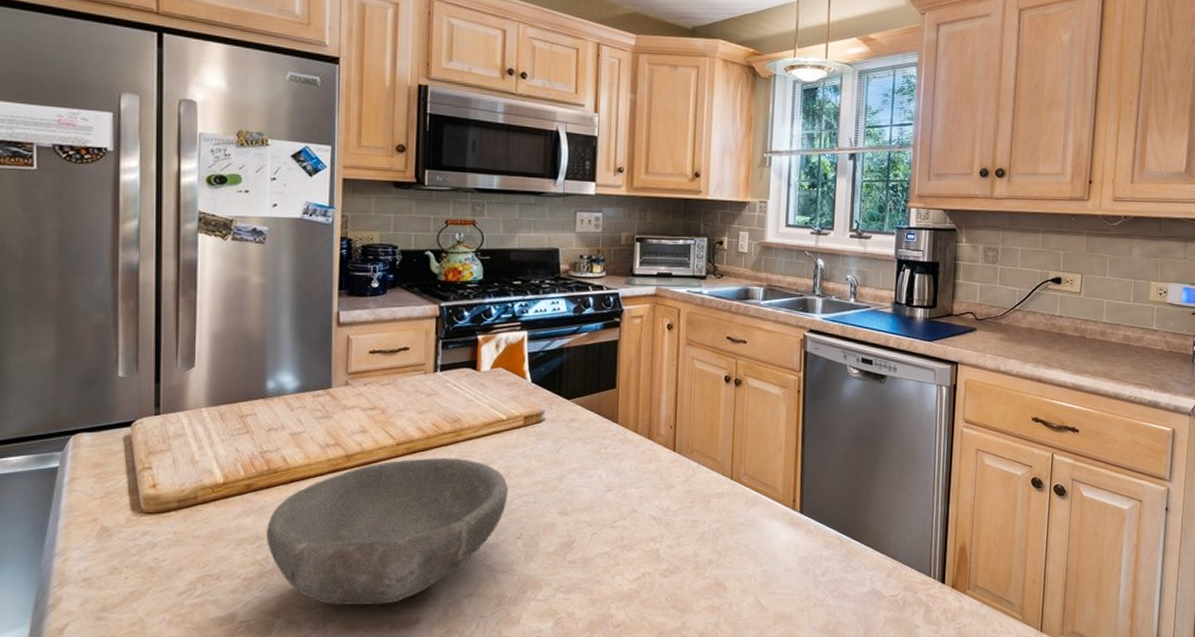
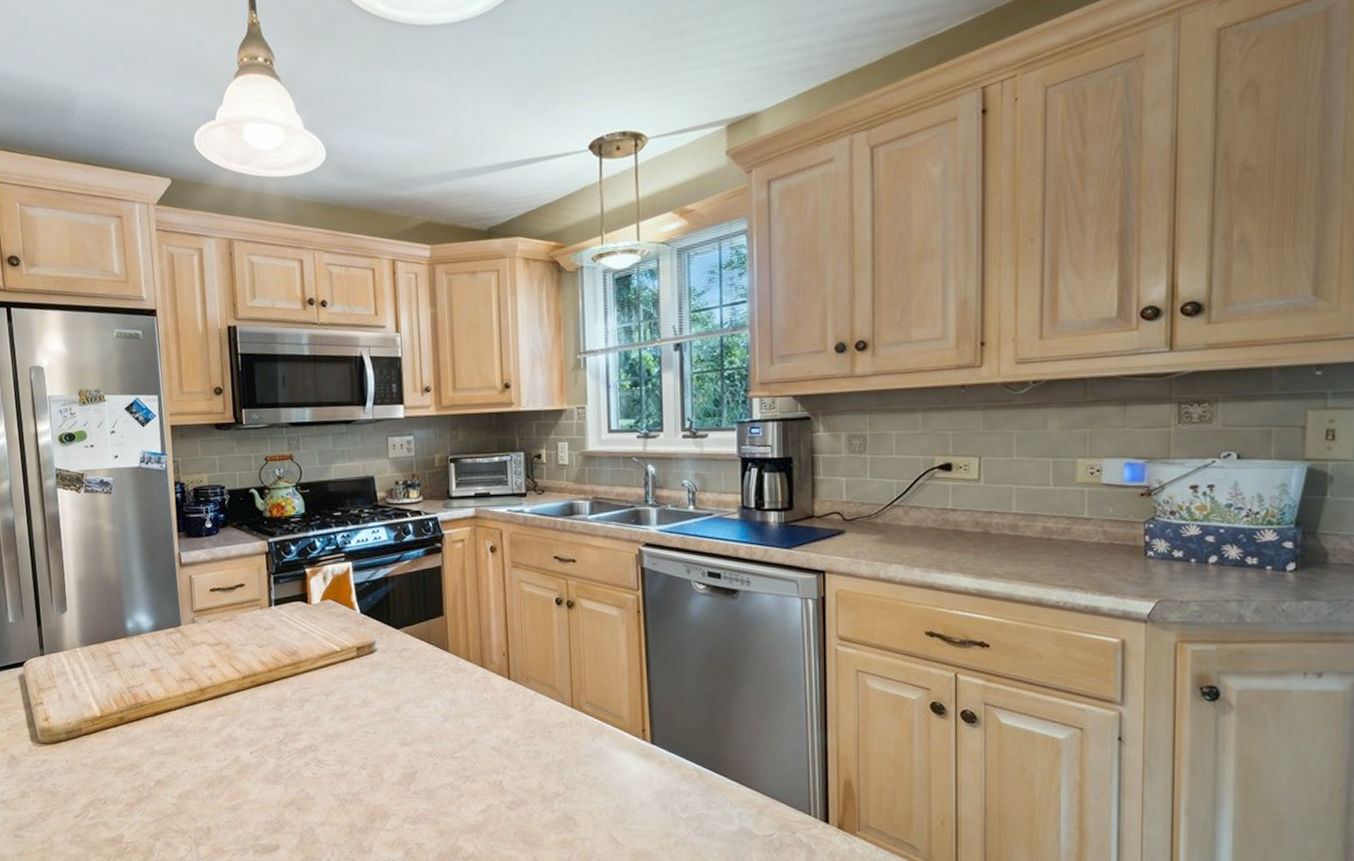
bowl: present [267,457,508,605] -> none [140,689,349,830]

